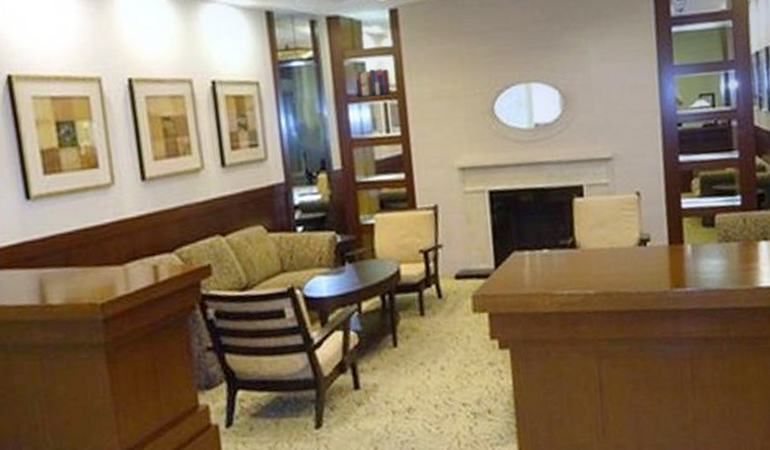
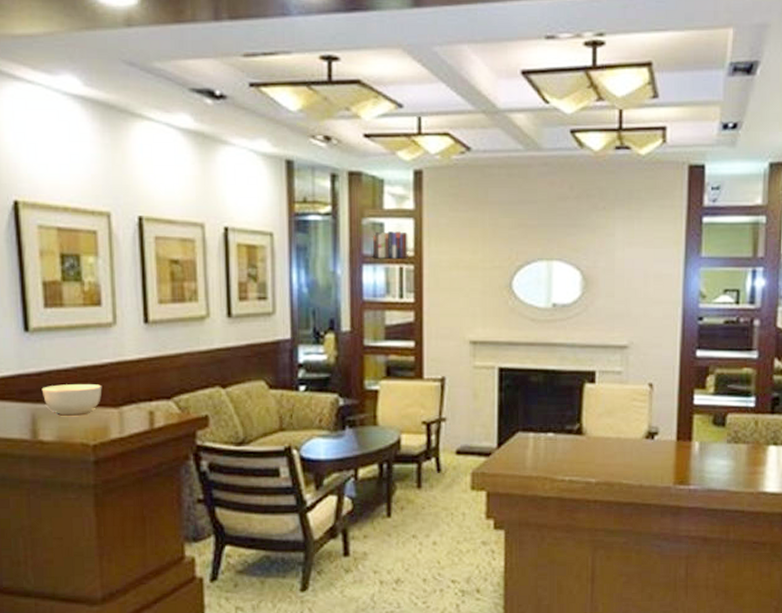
bowl: none [47,244,106,279] -> present [41,384,102,416]

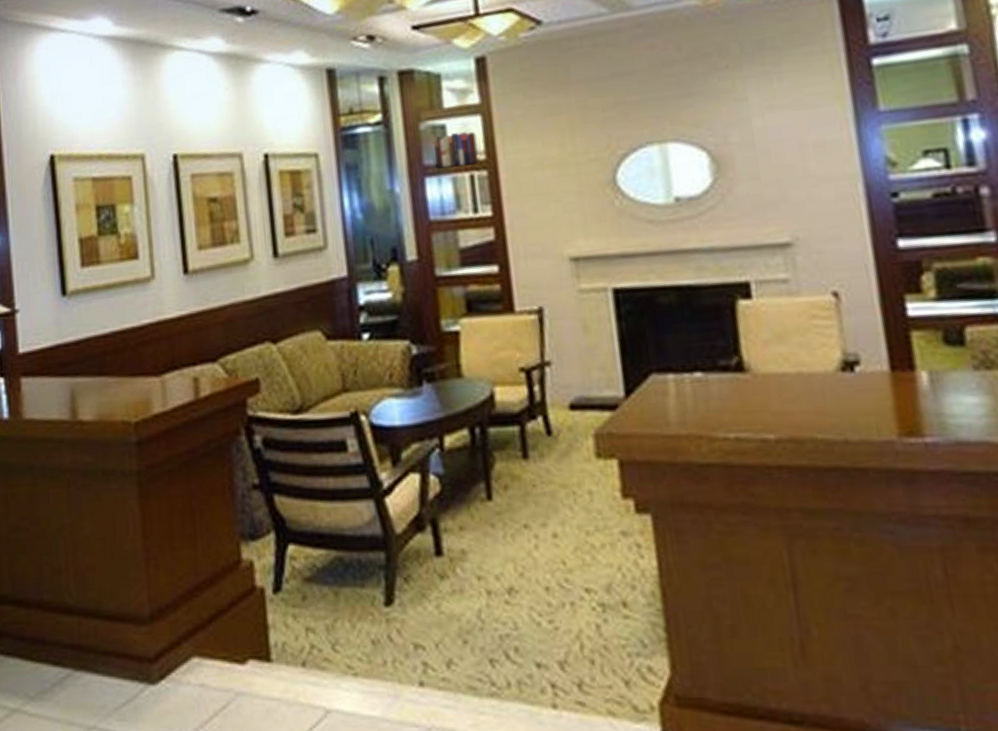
bowl: present [41,384,102,416] -> none [80,349,143,390]

